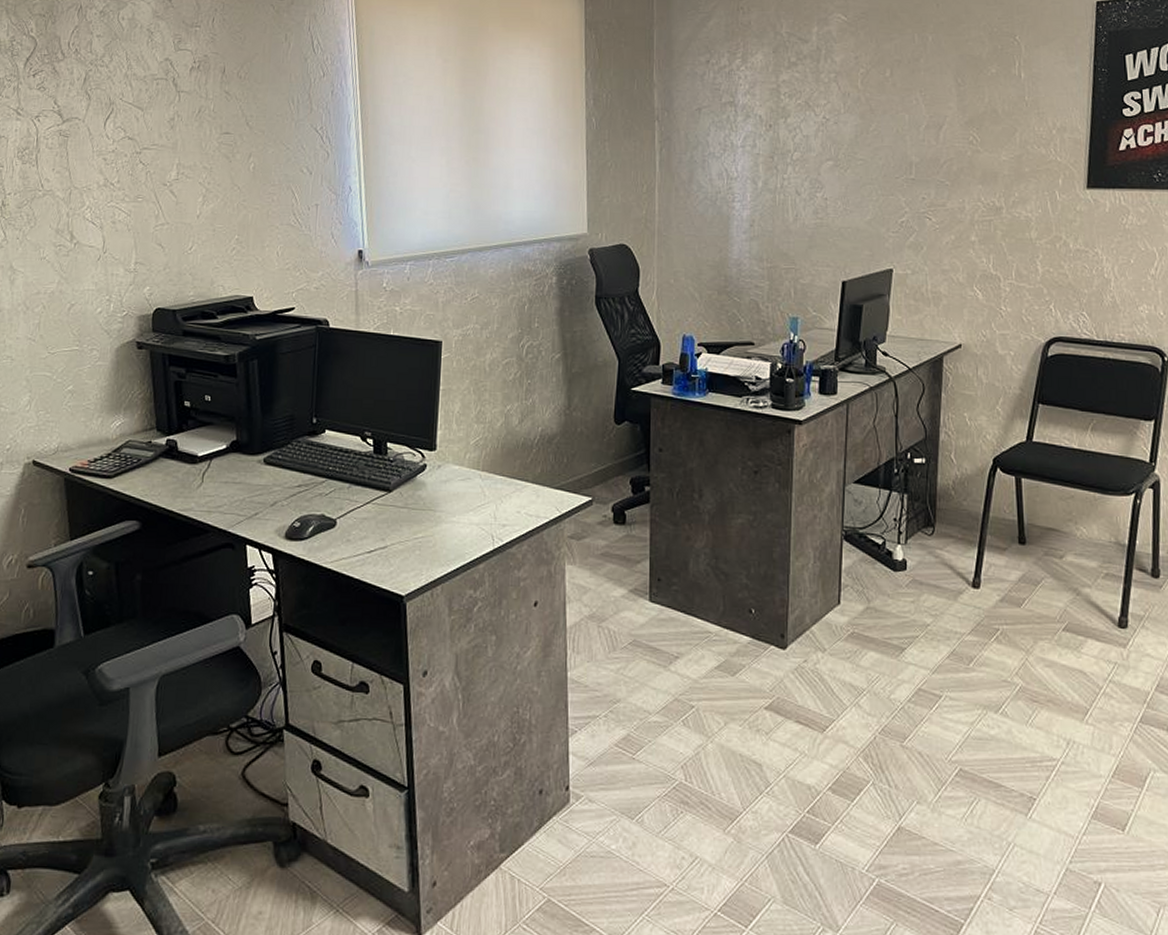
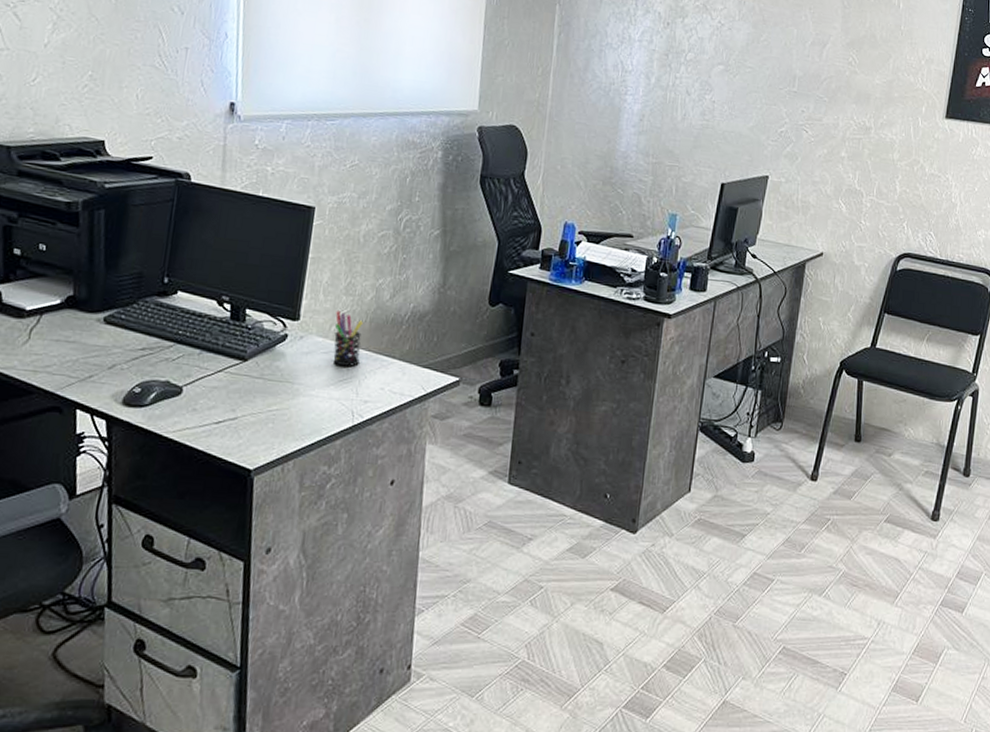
pen holder: none [469,439,495,493] -> present [333,311,363,367]

